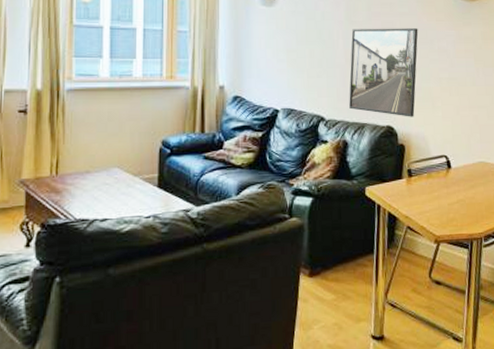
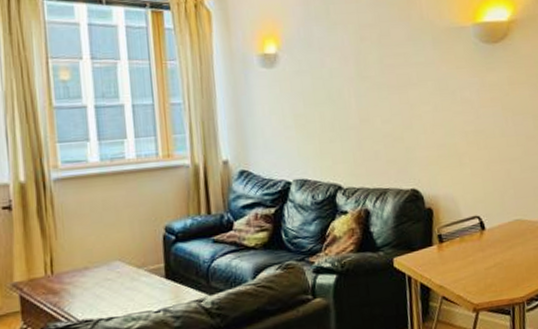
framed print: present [349,28,418,117] -> none [364,78,441,178]

